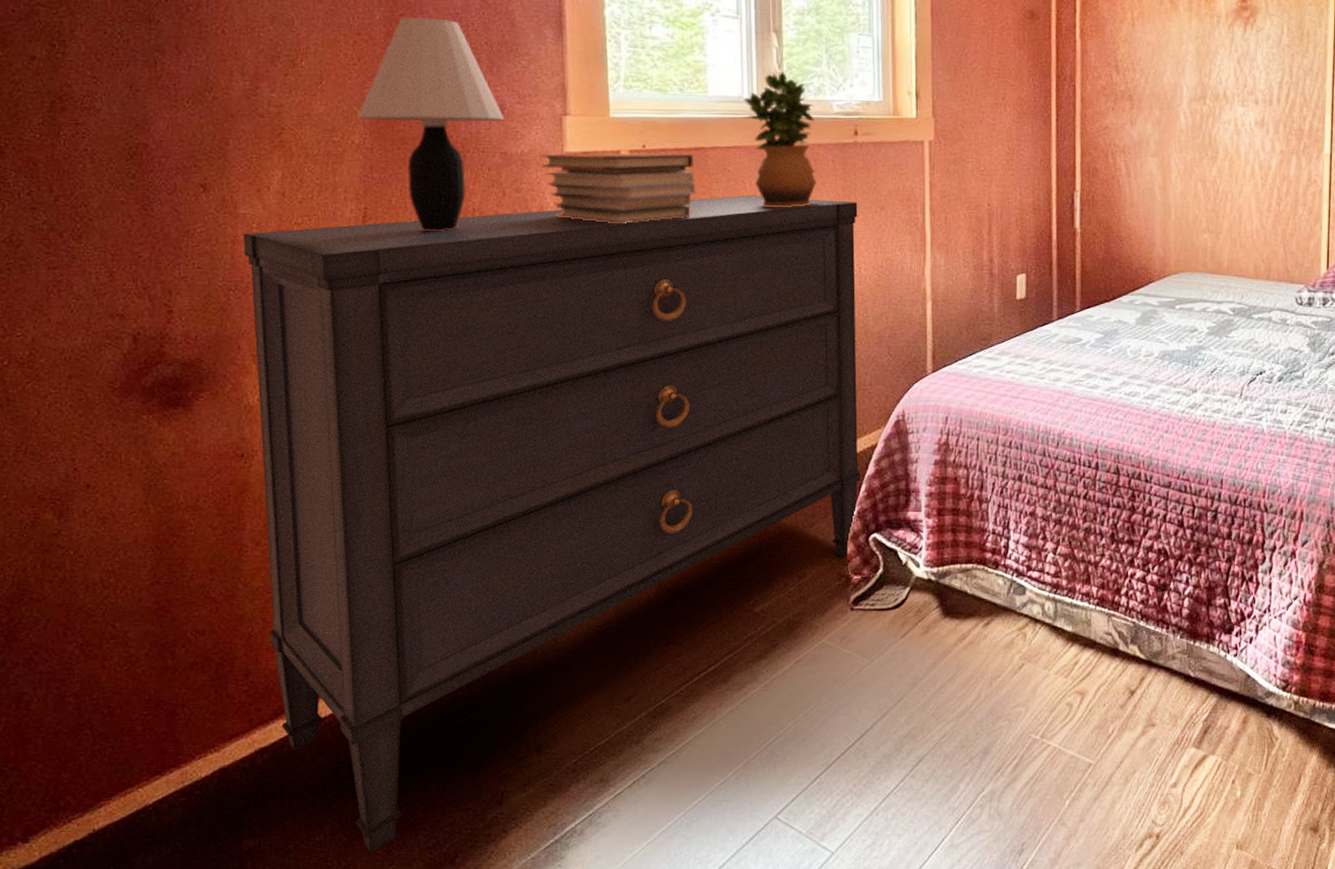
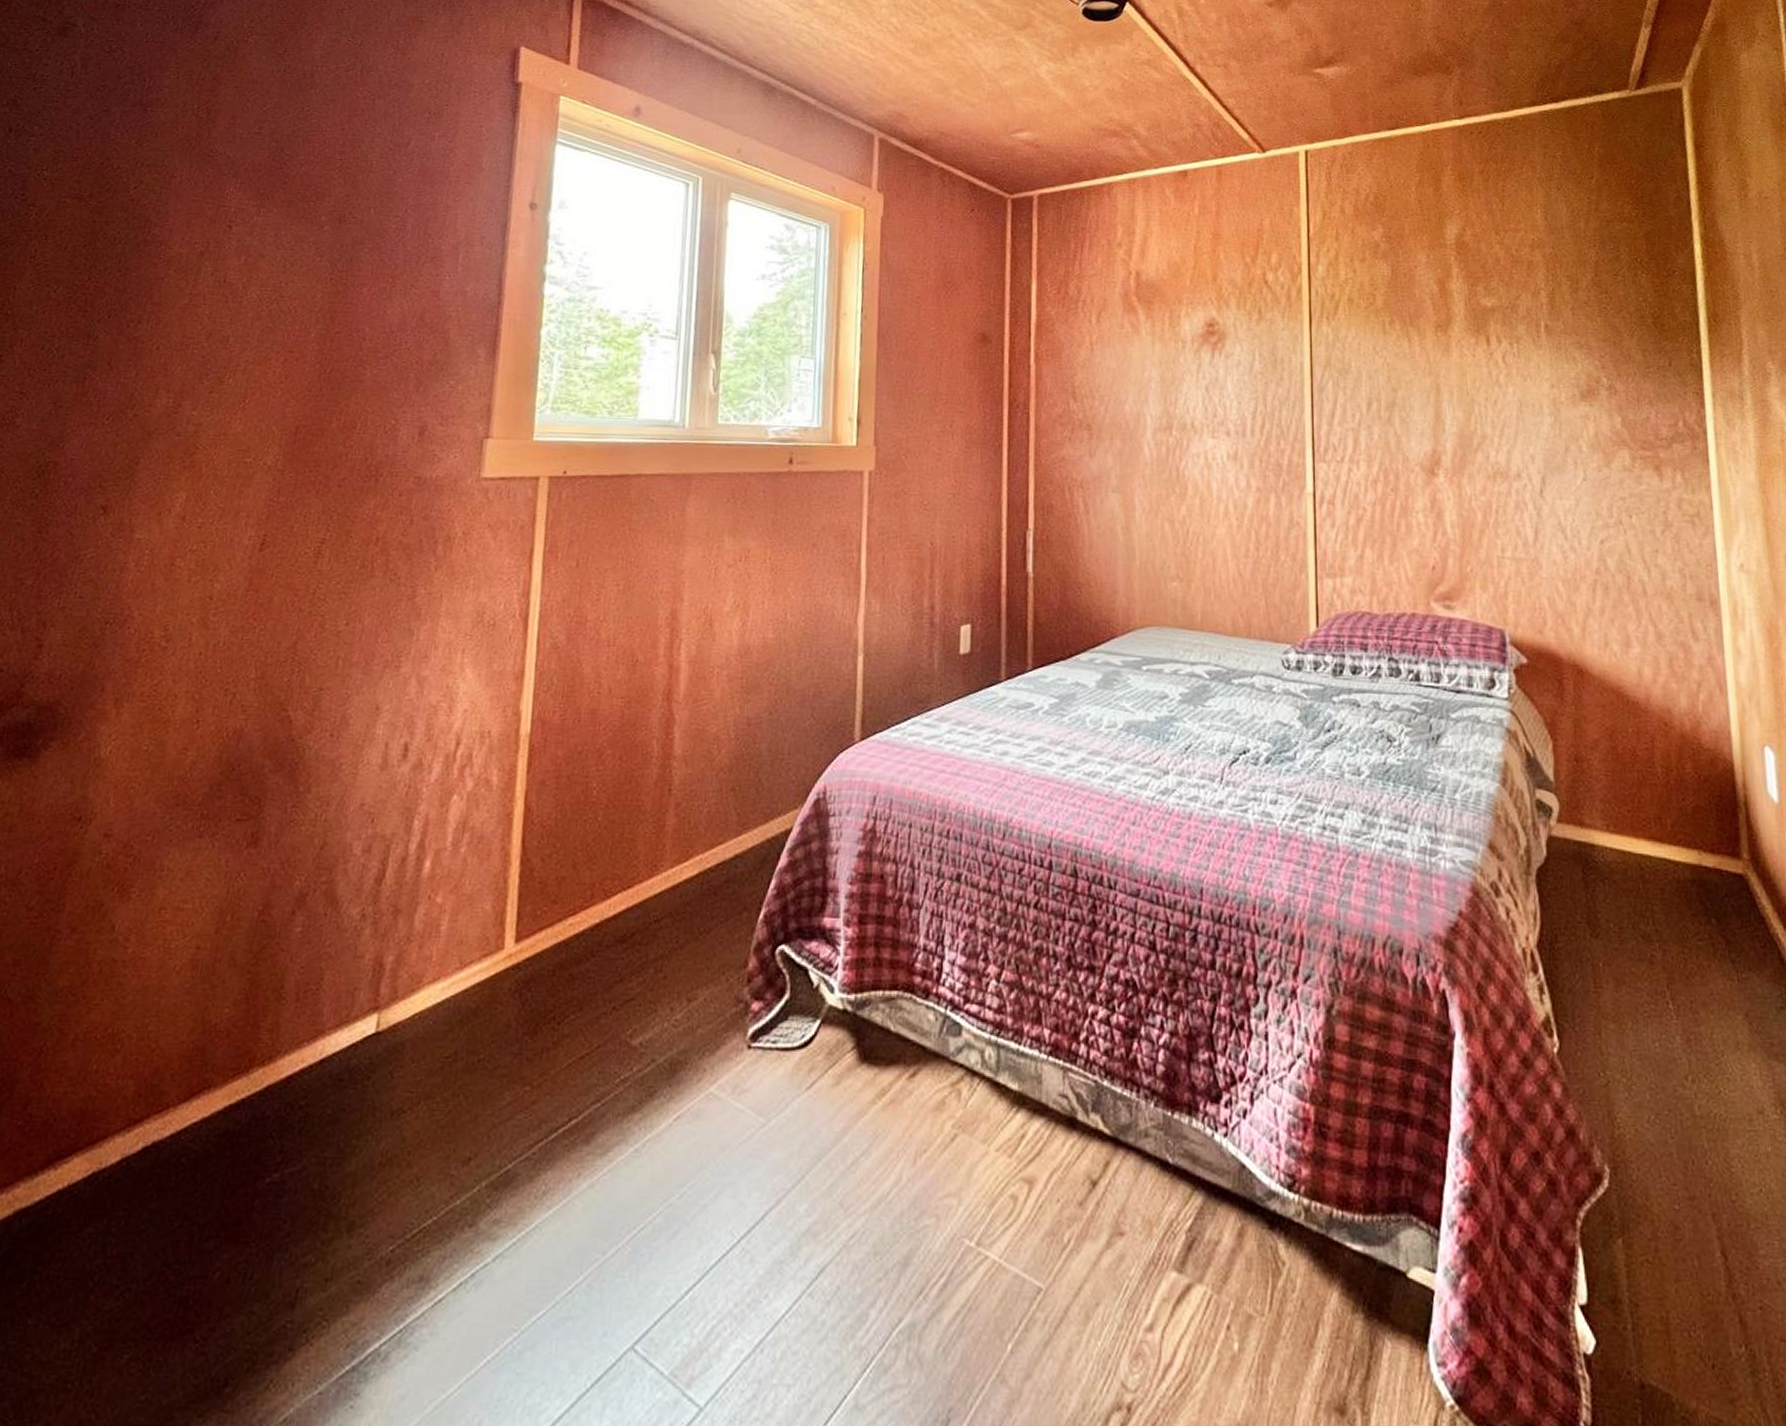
dresser: present [243,195,861,853] -> none [51,528,788,1373]
table lamp: present [357,16,505,232] -> none [274,334,424,563]
book stack: present [542,152,696,224] -> none [455,478,616,558]
potted plant: present [744,72,816,207] -> none [674,395,748,542]

